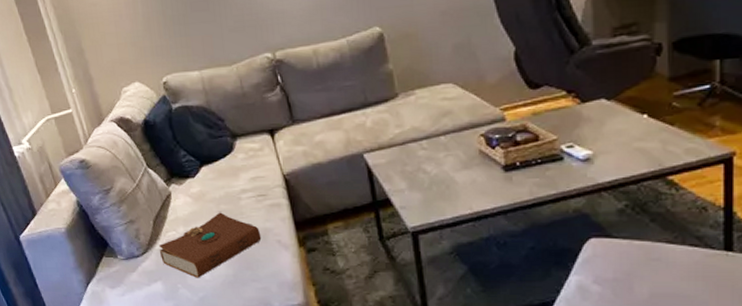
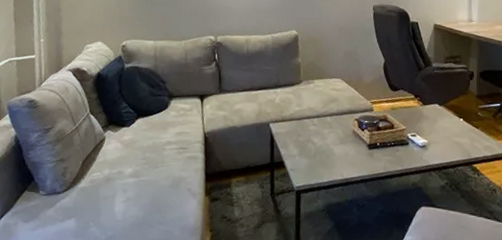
book: present [158,212,262,278] -> none [80,159,176,218]

